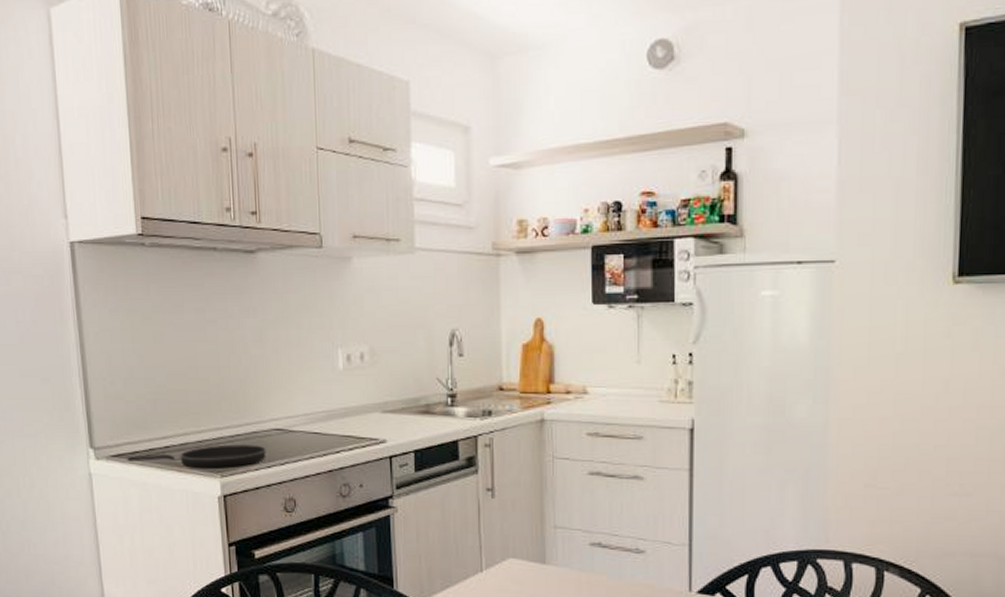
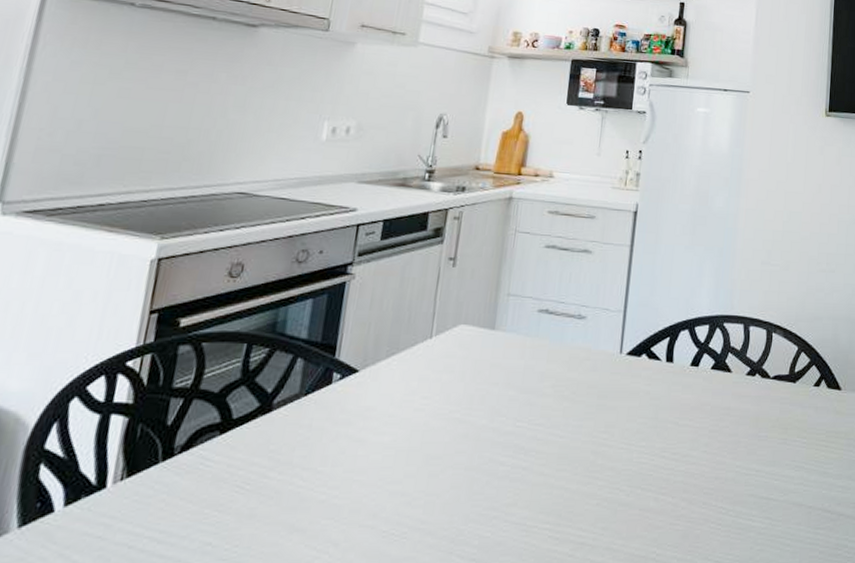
frying pan: present [127,444,266,470] -> none [44,205,223,231]

